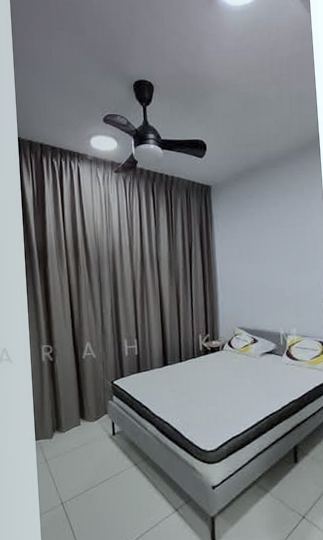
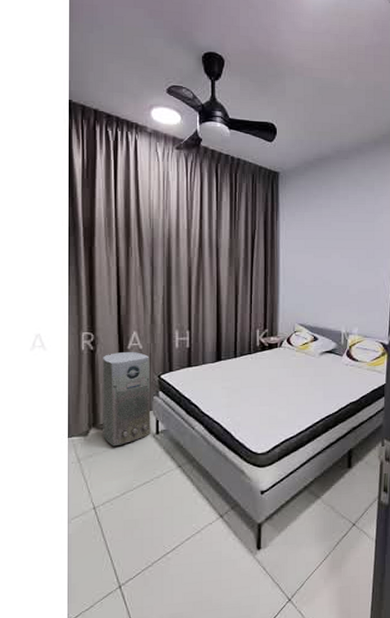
air purifier: none [61,360,108,448] -> present [103,351,151,447]

